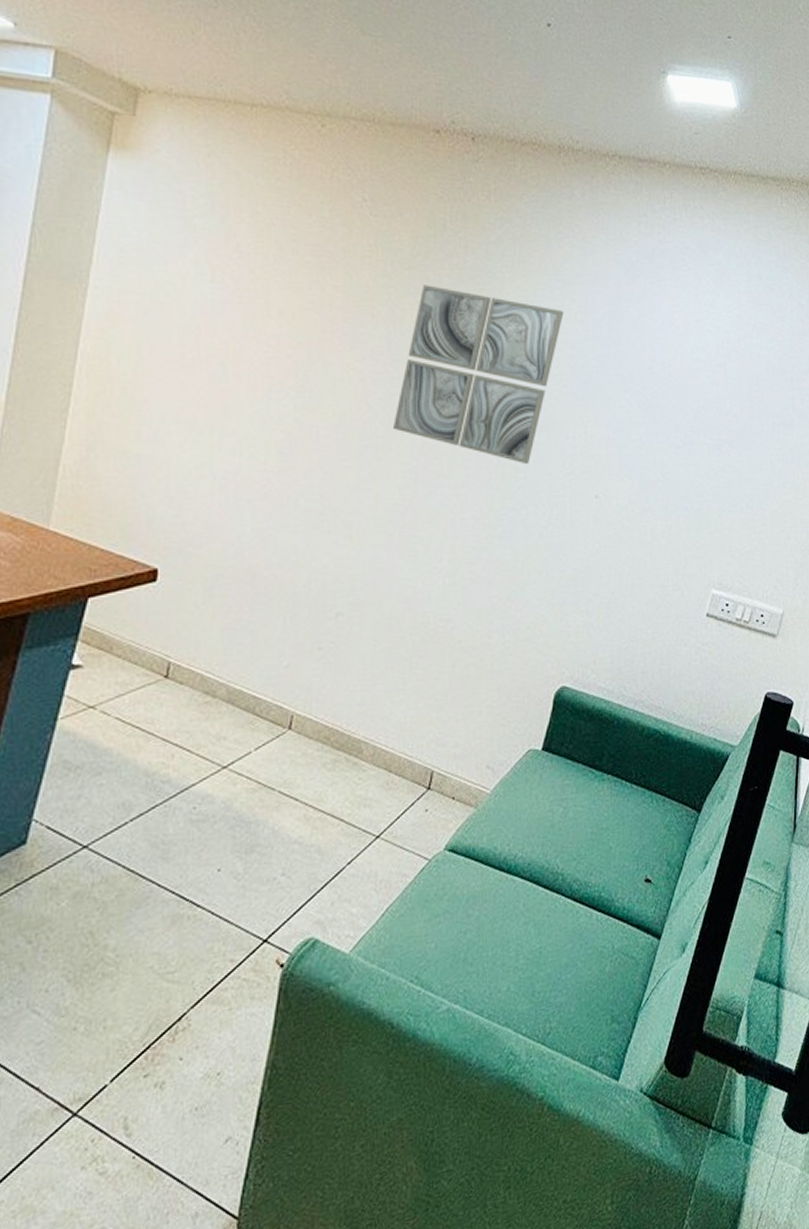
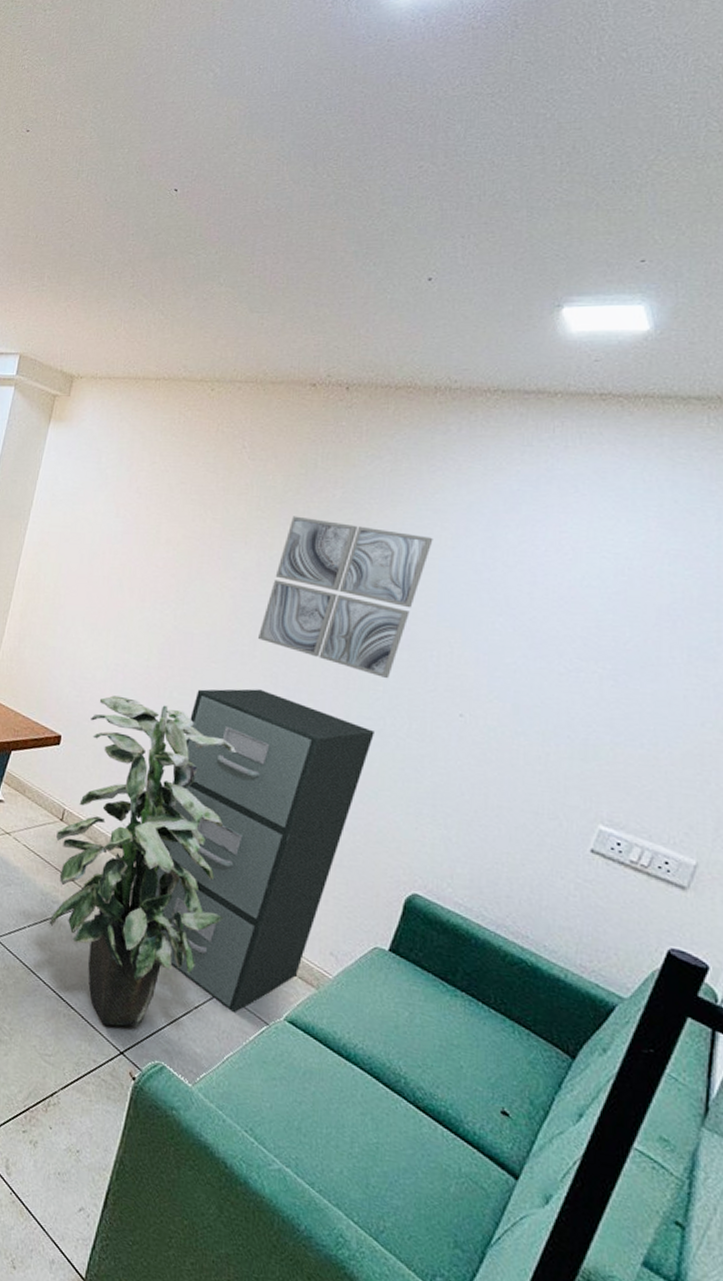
indoor plant: none [159,510,378,914] -> present [49,695,237,1026]
filing cabinet: none [292,487,518,858] -> present [154,688,374,1014]

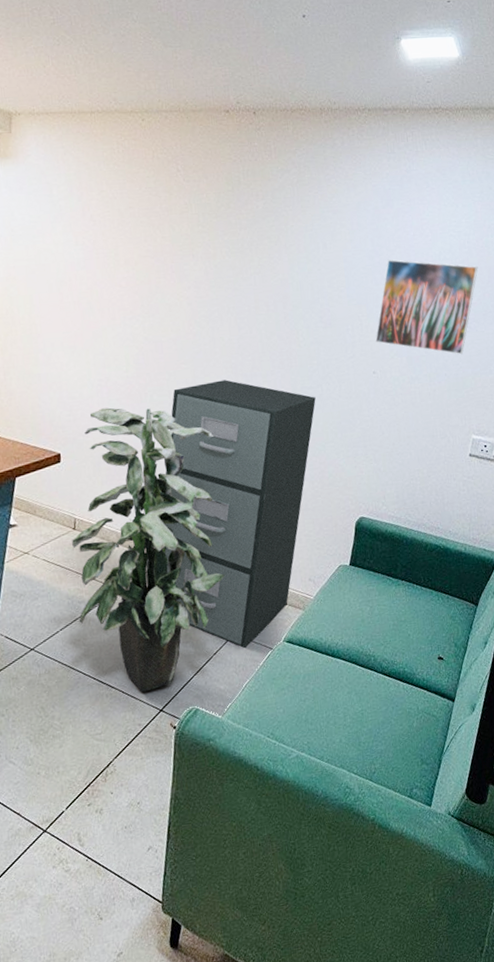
wall art: present [258,516,433,679] -> none [216,227,336,354]
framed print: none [469,576,641,715] -> present [375,259,478,355]

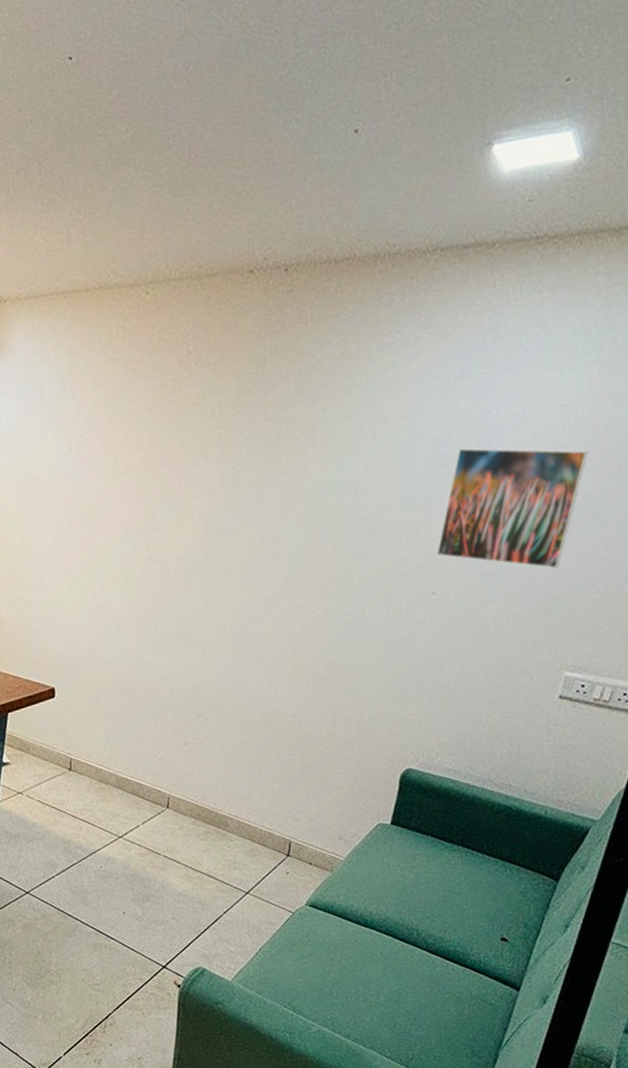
indoor plant: present [72,407,225,692] -> none [67,637,238,946]
filing cabinet: present [164,380,316,649] -> none [168,604,355,910]

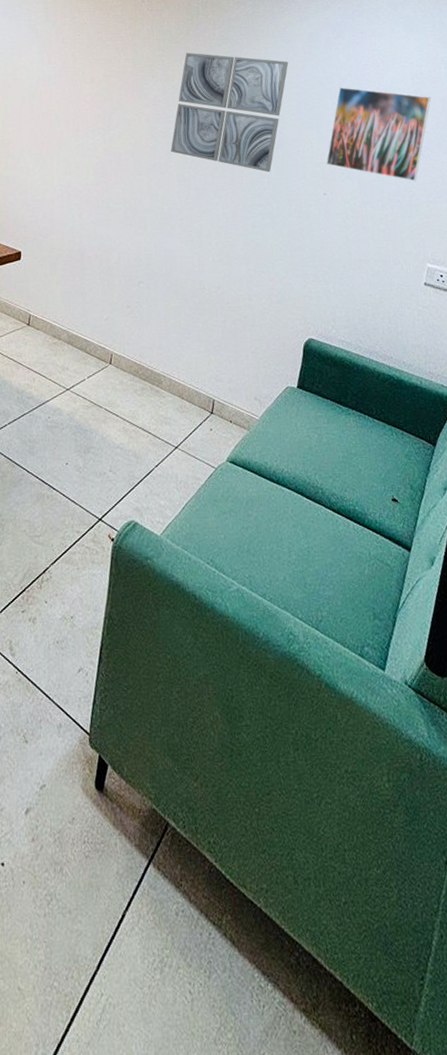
wall art: none [232,418,390,571] -> present [171,52,289,173]

